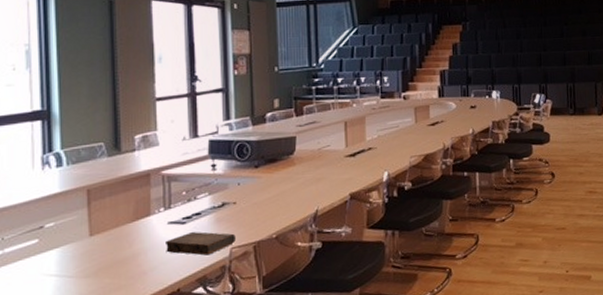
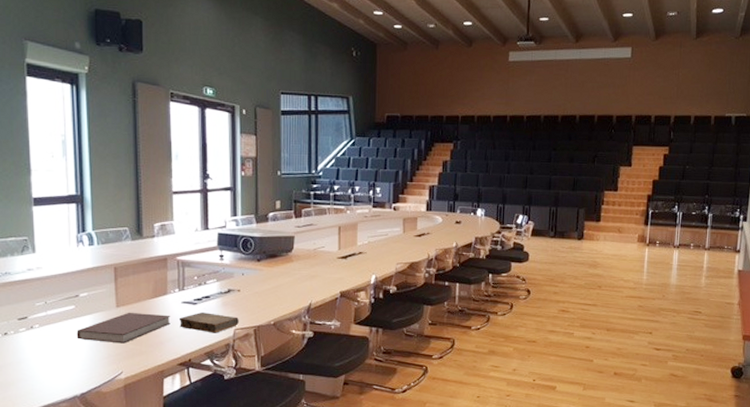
notebook: none [40,239,155,280] -> present [76,312,171,344]

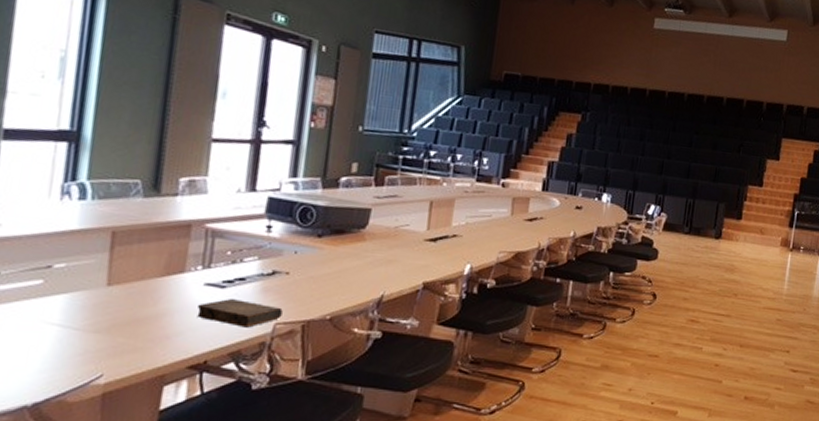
notebook: present [76,312,171,344] -> none [39,293,186,336]

